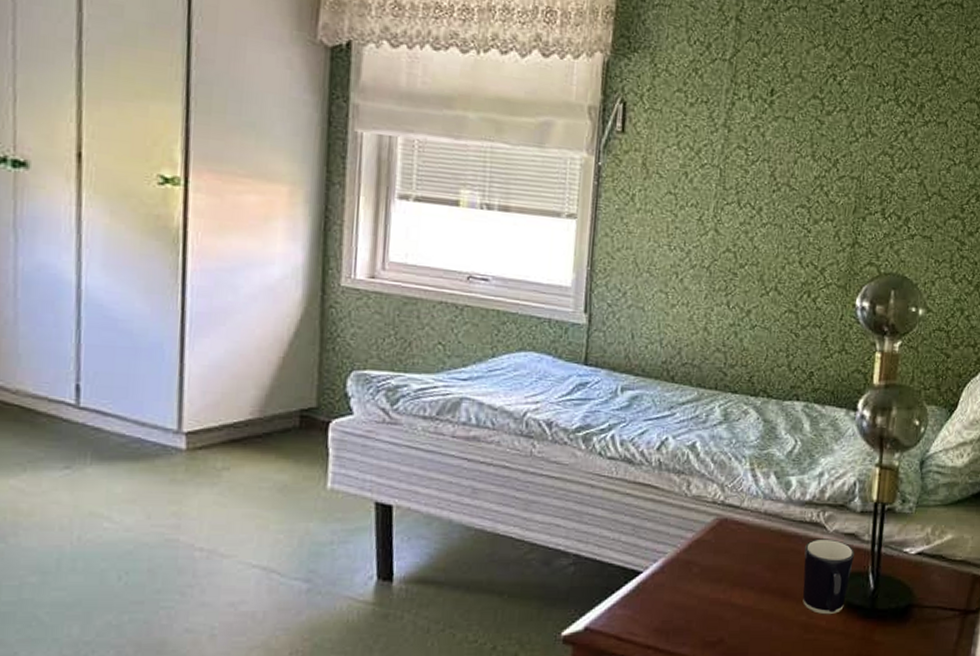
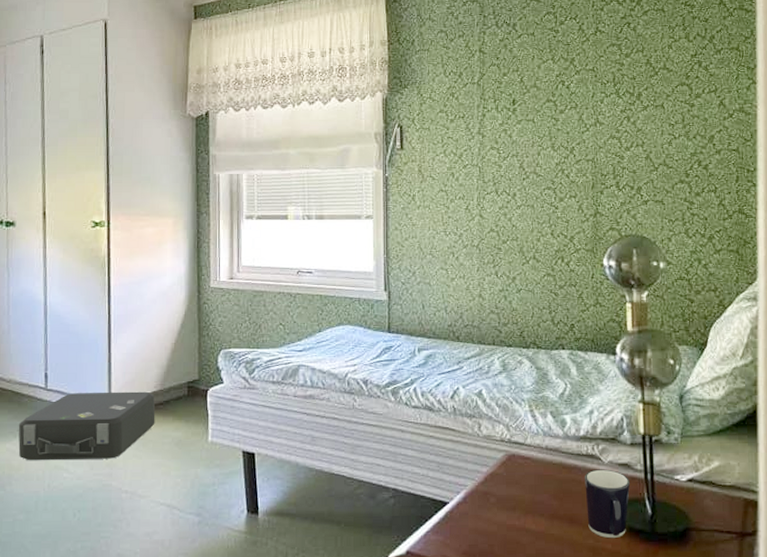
suitcase: none [29,414,250,506] -> present [18,391,156,461]

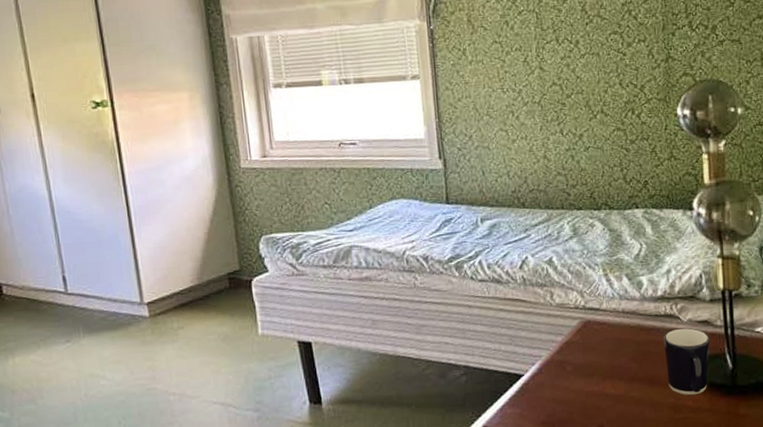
suitcase: present [18,391,156,461] -> none [40,287,197,371]

